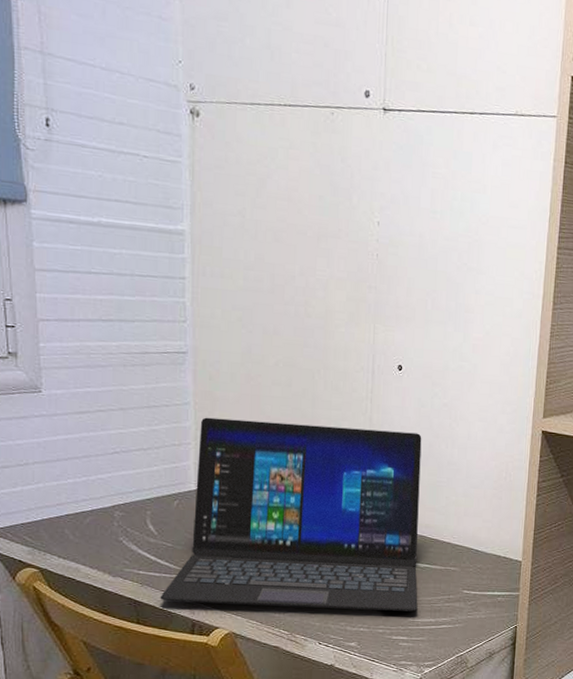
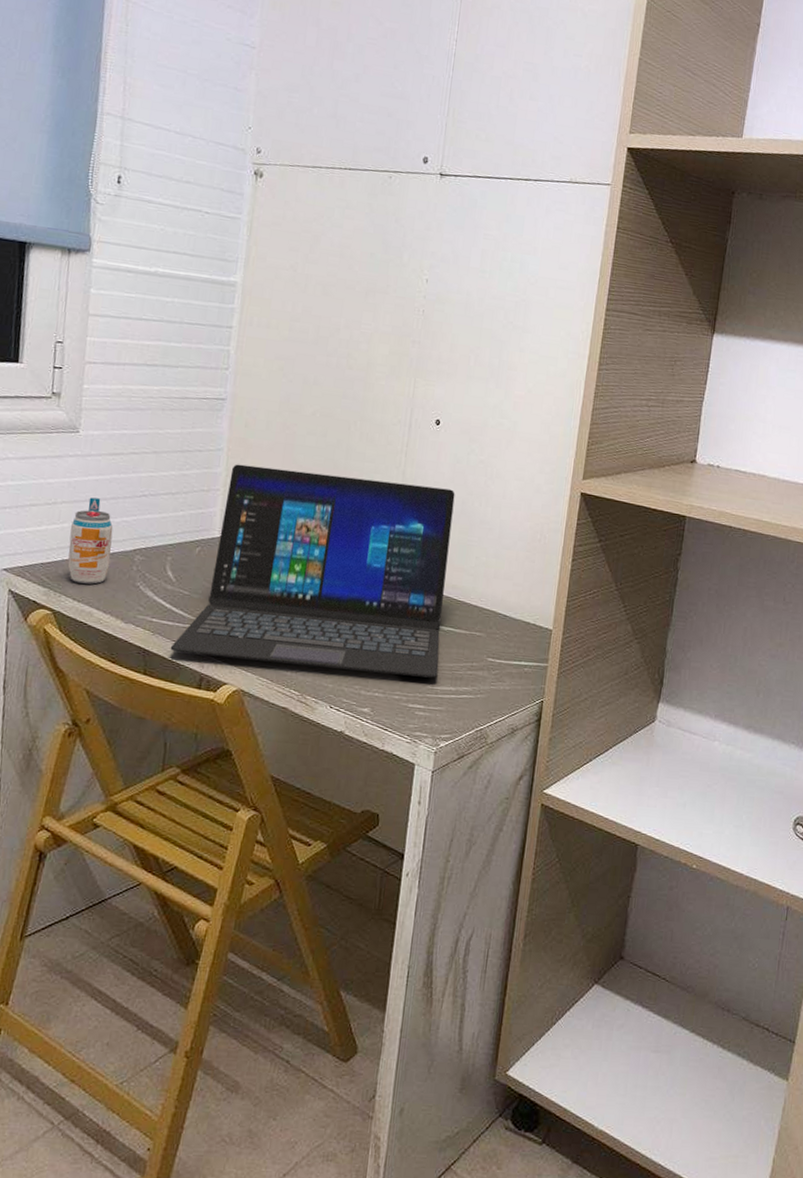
beverage can: none [45,457,90,541] -> present [67,497,114,584]

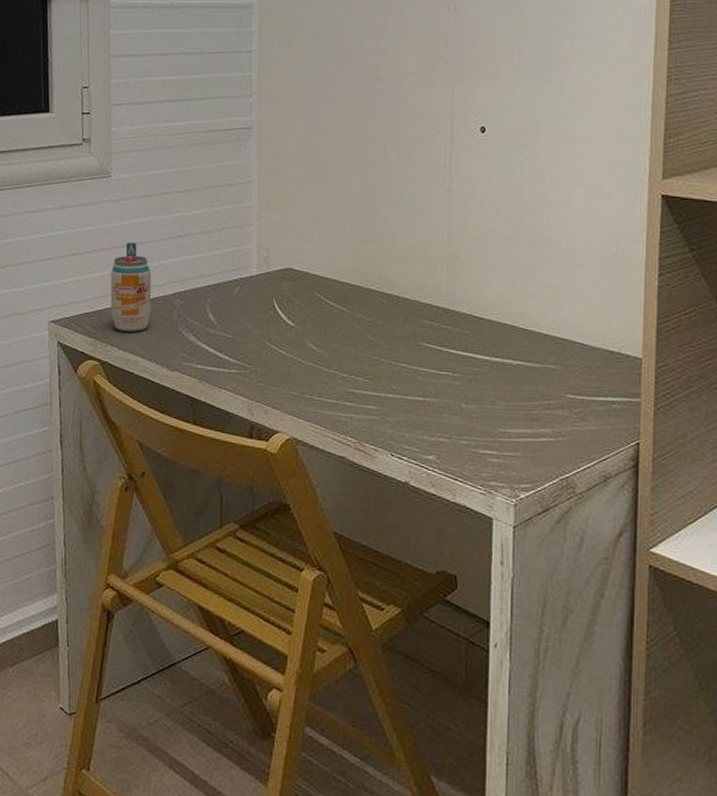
laptop: present [170,464,455,678] -> none [217,195,511,420]

